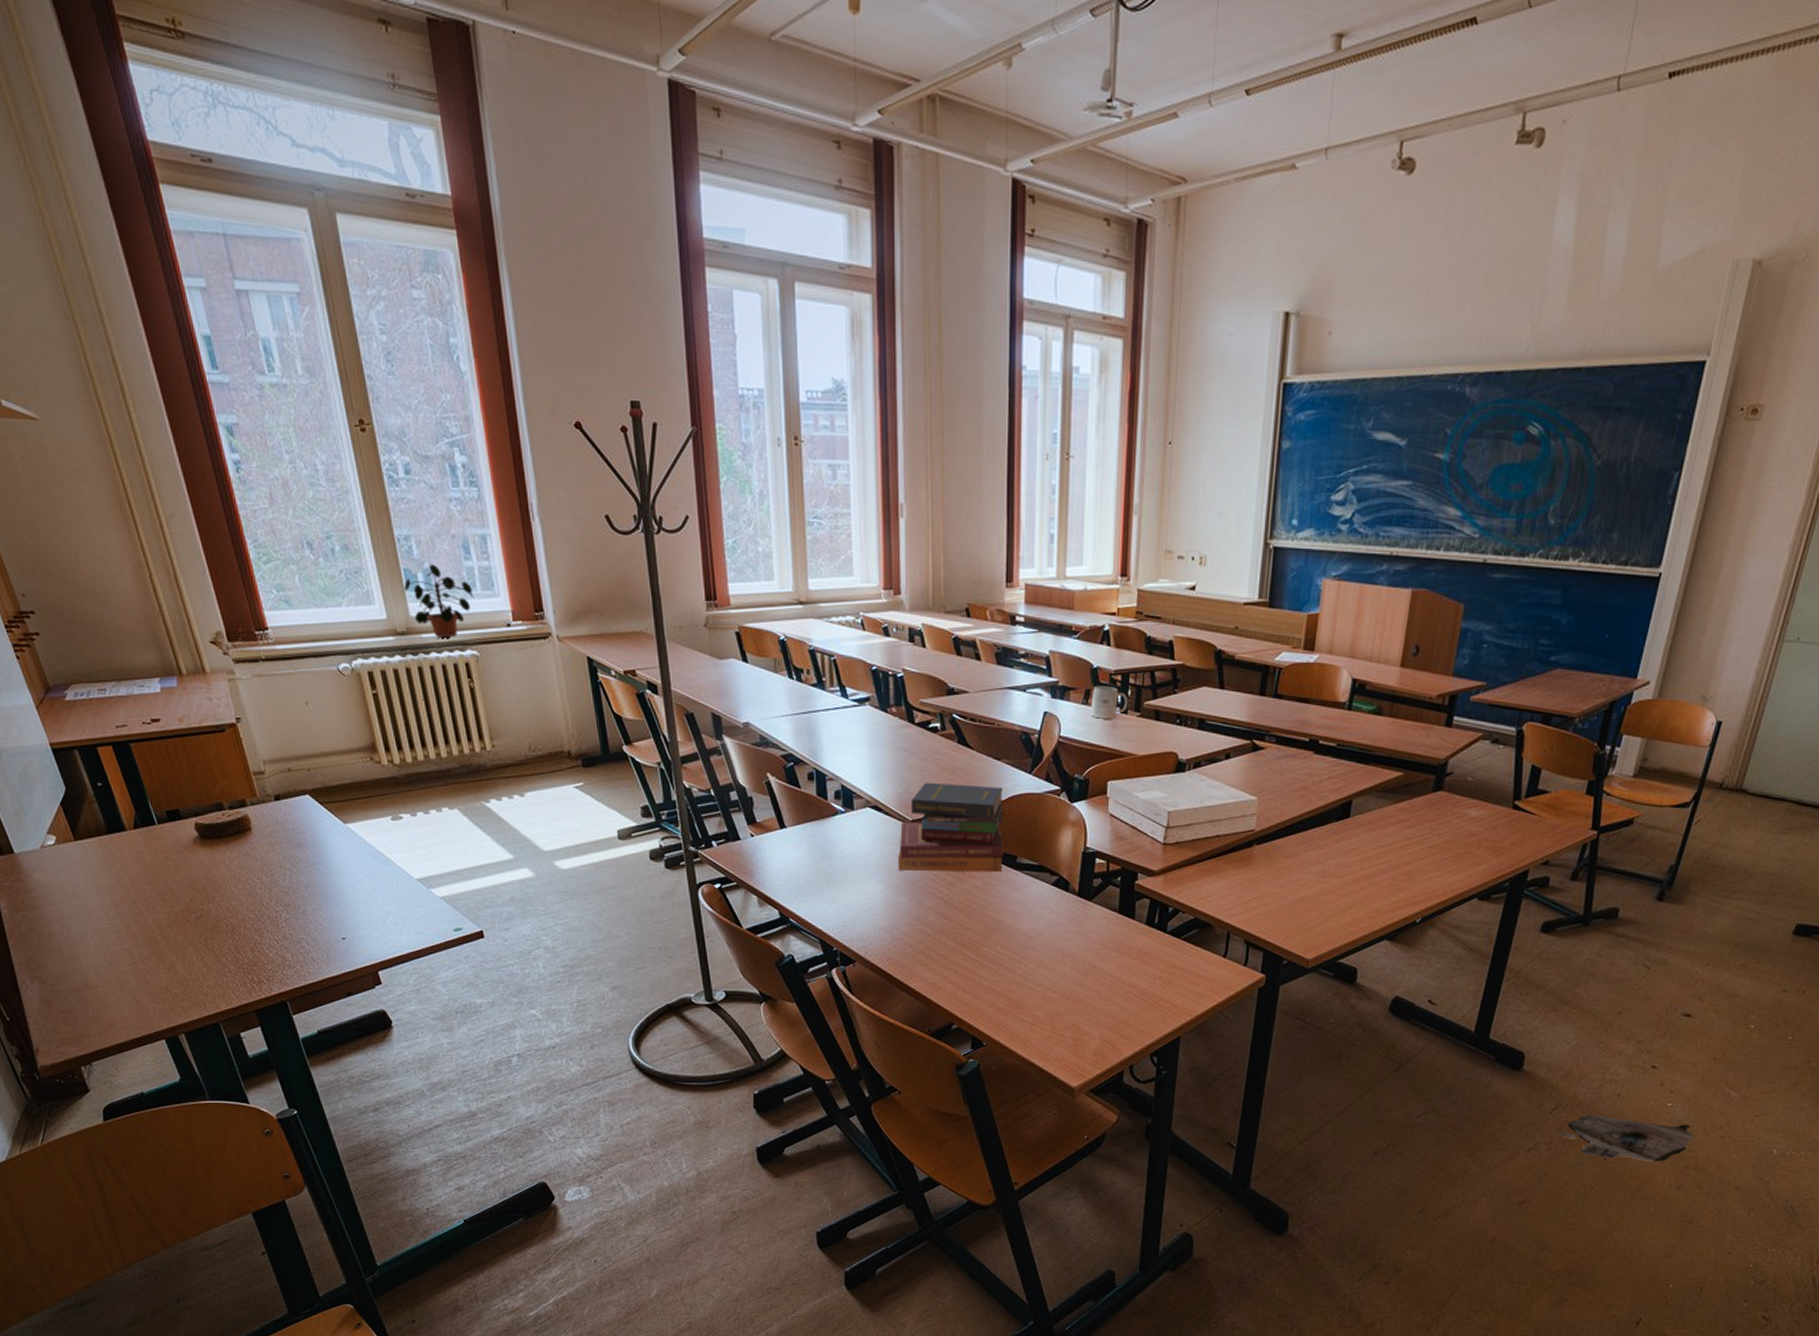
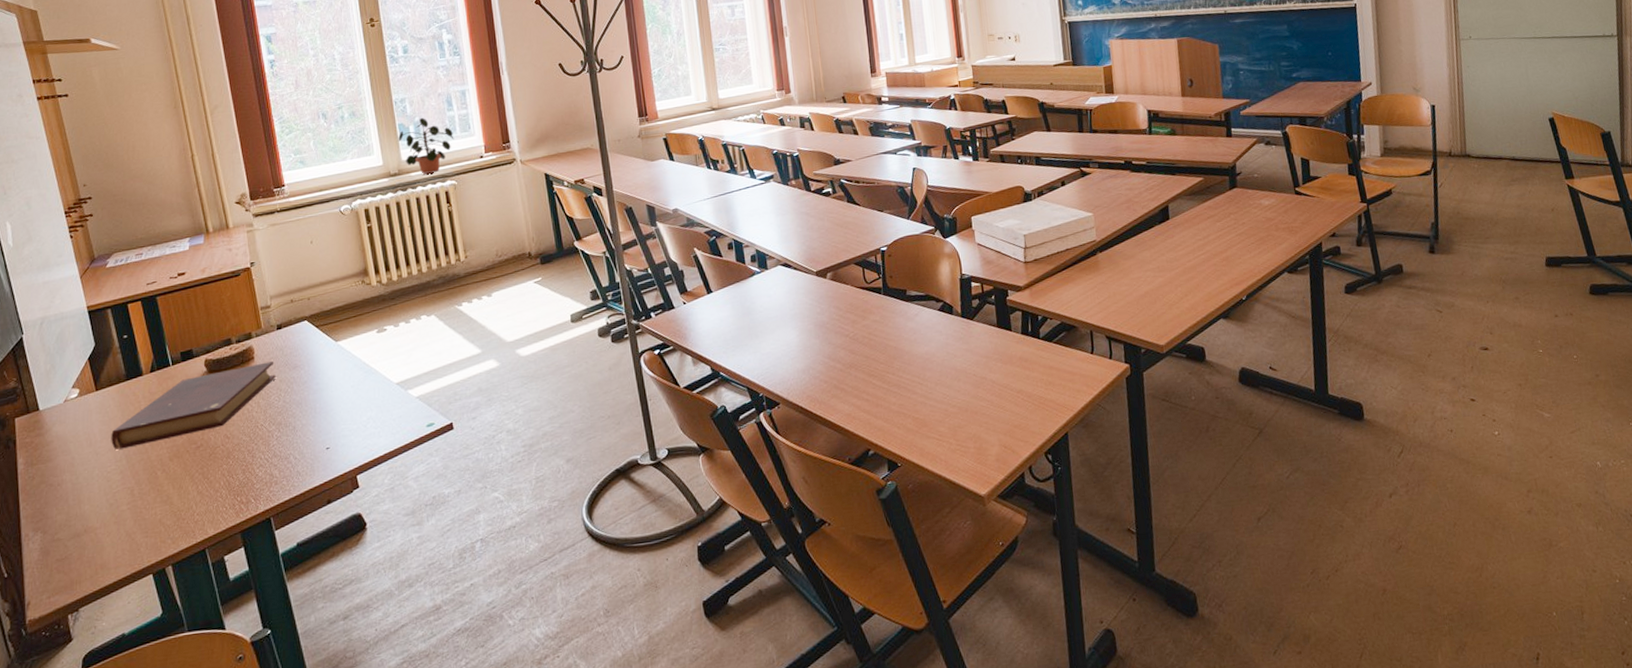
book: none [99,835,278,908] -> present [111,361,276,450]
books: present [897,782,1003,873] -> none [807,233,895,317]
mug: present [1090,685,1129,719] -> none [948,141,978,168]
crumpled paper: present [1556,1114,1695,1162] -> none [1409,449,1528,494]

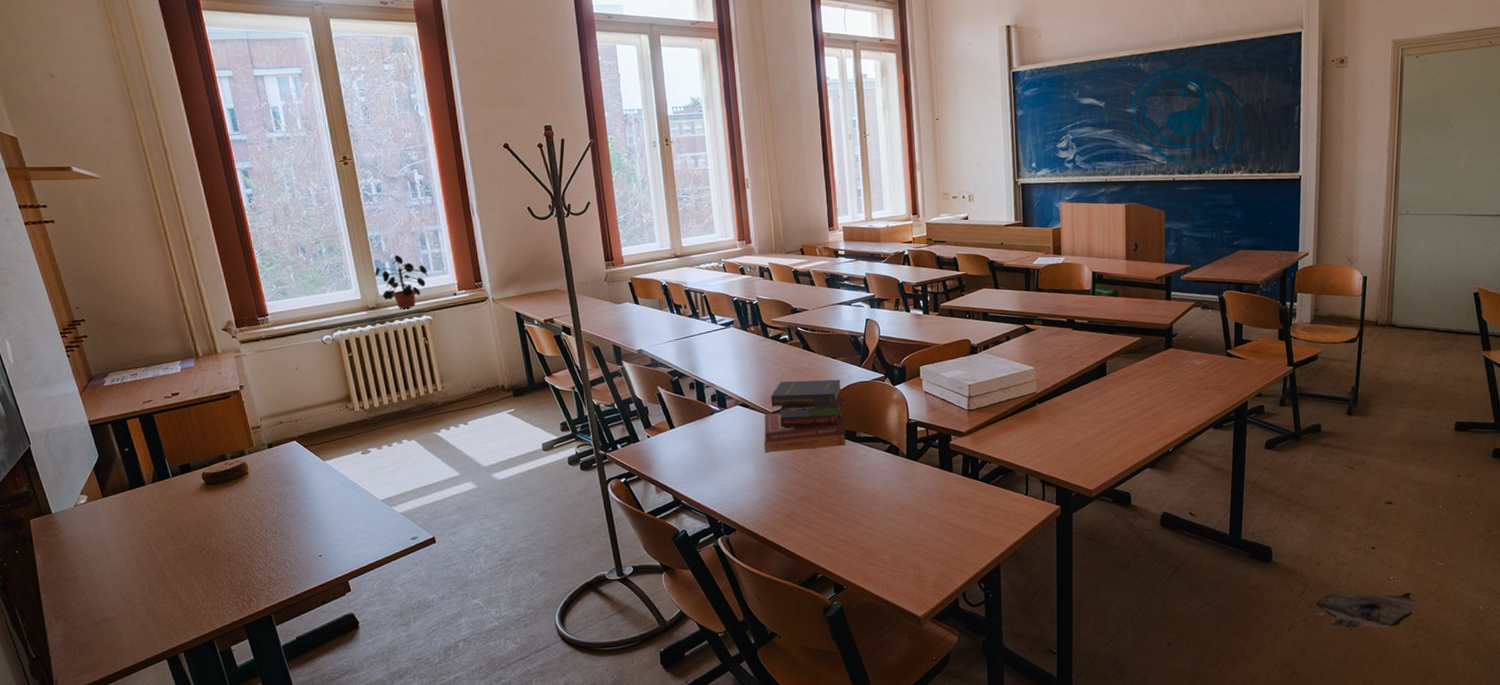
book: present [111,361,276,450] -> none [120,477,269,551]
books: none [807,233,895,317] -> present [763,379,846,453]
crumpled paper: none [1409,449,1528,494] -> present [1308,592,1417,629]

